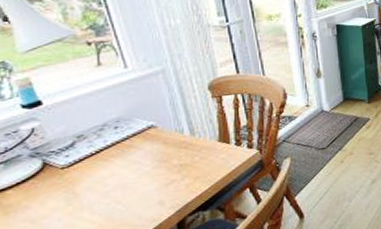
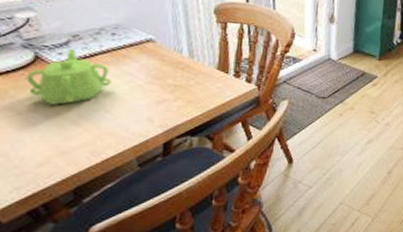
teapot: none [36,149,119,208] -> present [26,49,111,105]

